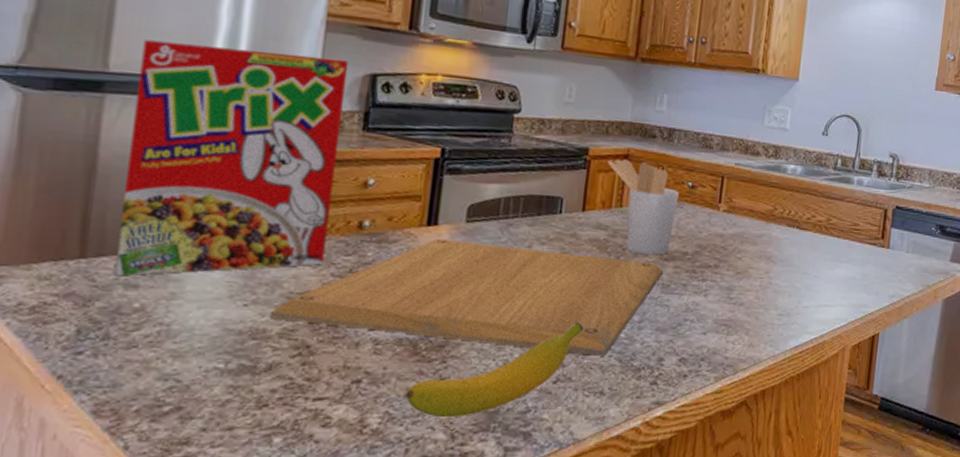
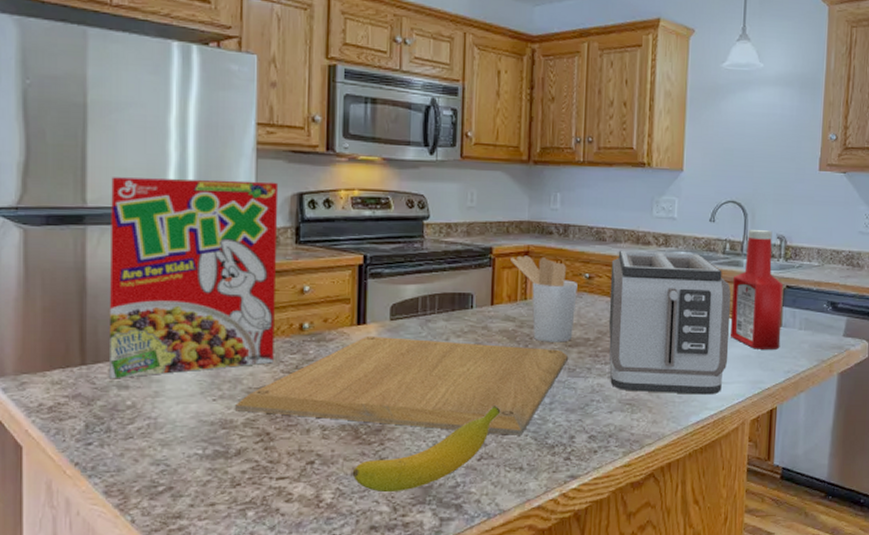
toaster: none [706,159,840,318] -> present [608,250,731,395]
ketchup bottle: none [836,146,894,273] -> present [731,230,784,350]

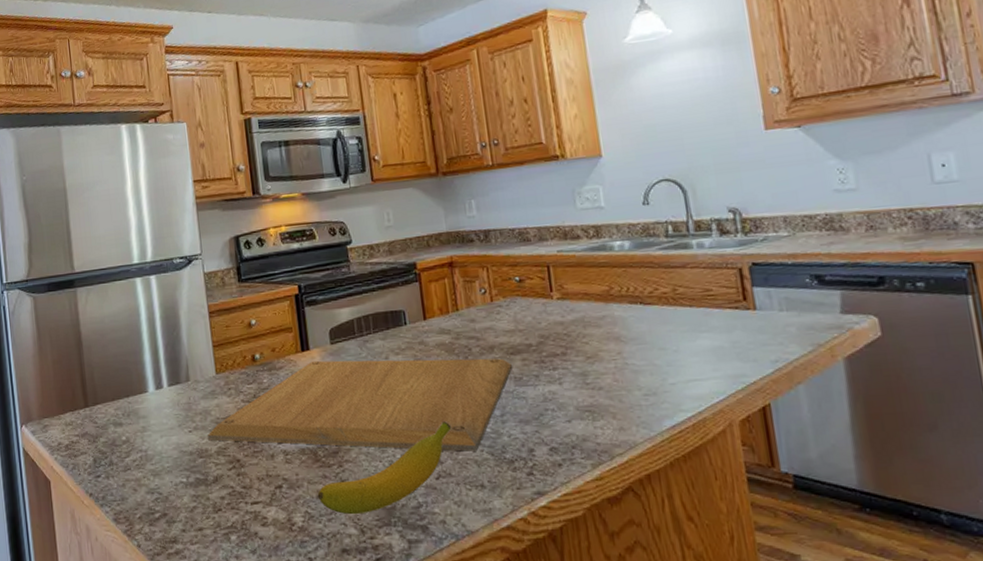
cereal box: present [108,177,279,379] -> none [90,229,234,418]
utensil holder: present [511,255,578,343] -> none [436,266,513,352]
toaster: present [608,250,731,395] -> none [540,241,697,397]
ketchup bottle: present [731,230,784,350] -> none [684,204,760,339]

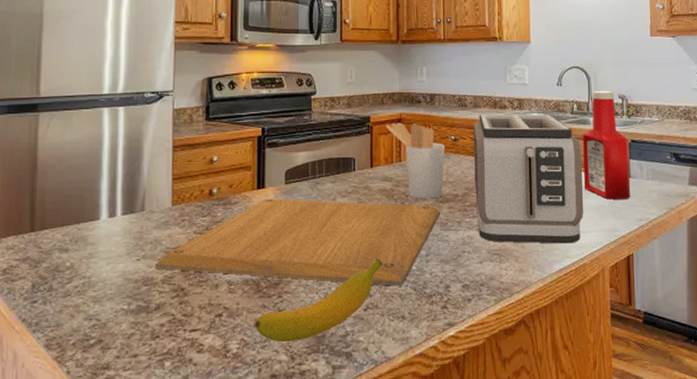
utensil holder: none [436,266,513,352] -> present [386,122,445,199]
toaster: none [540,241,697,397] -> present [473,114,584,244]
ketchup bottle: none [684,204,760,339] -> present [583,91,631,200]

